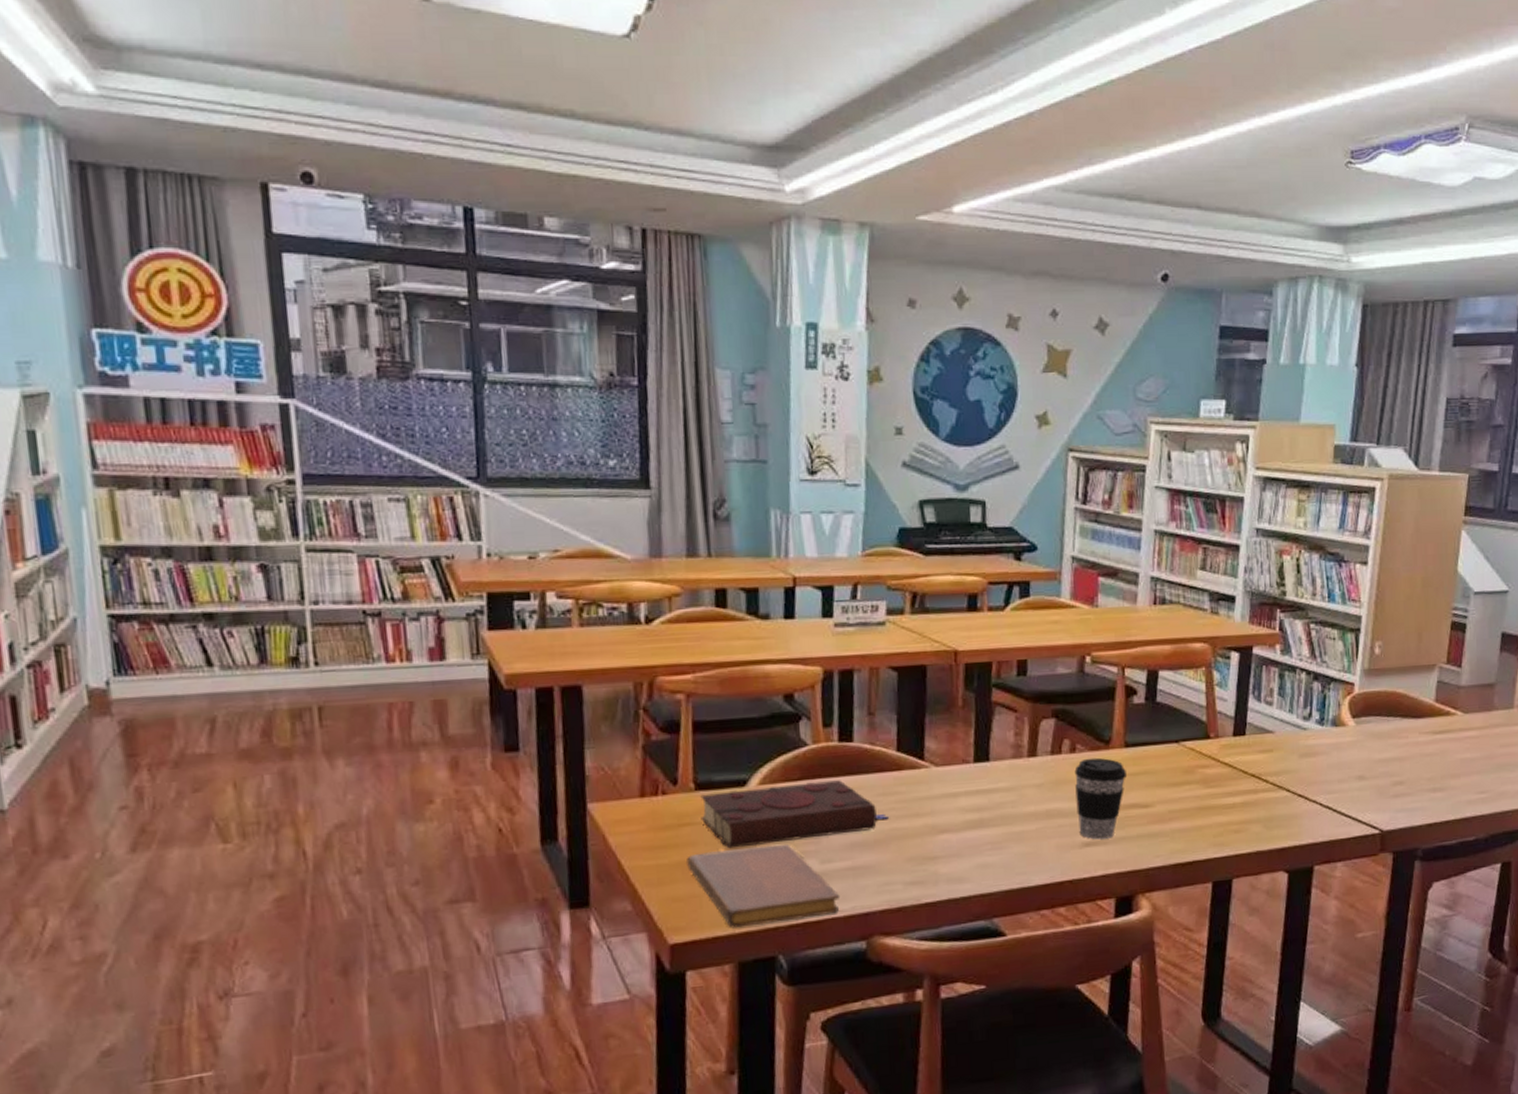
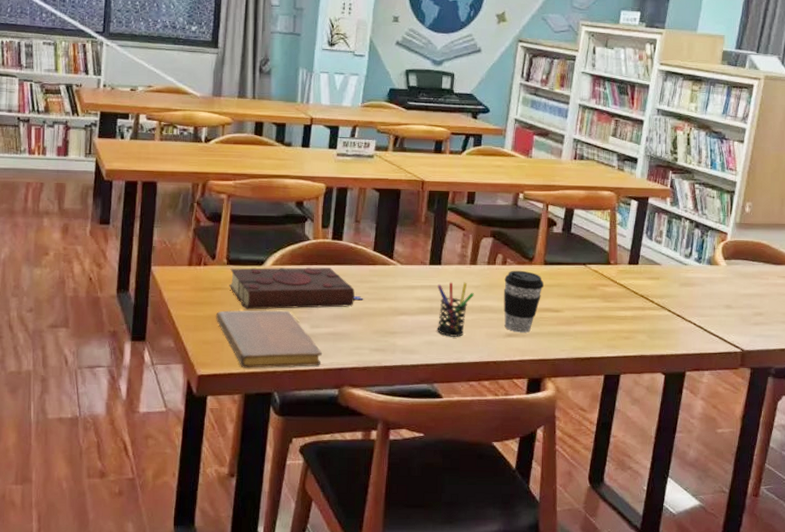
pen holder: none [987,781,1038,855] -> present [437,282,475,337]

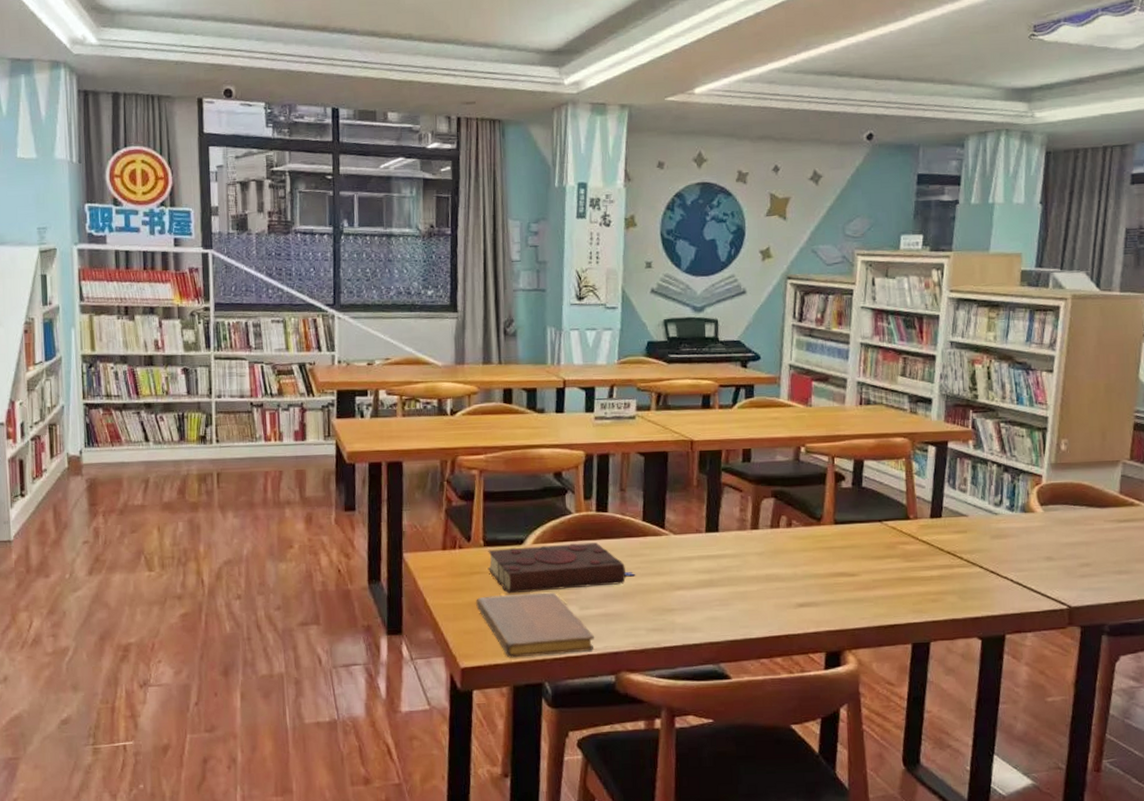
pen holder: present [437,282,475,337] -> none [716,549,759,611]
coffee cup: present [503,270,544,333] -> none [790,532,836,602]

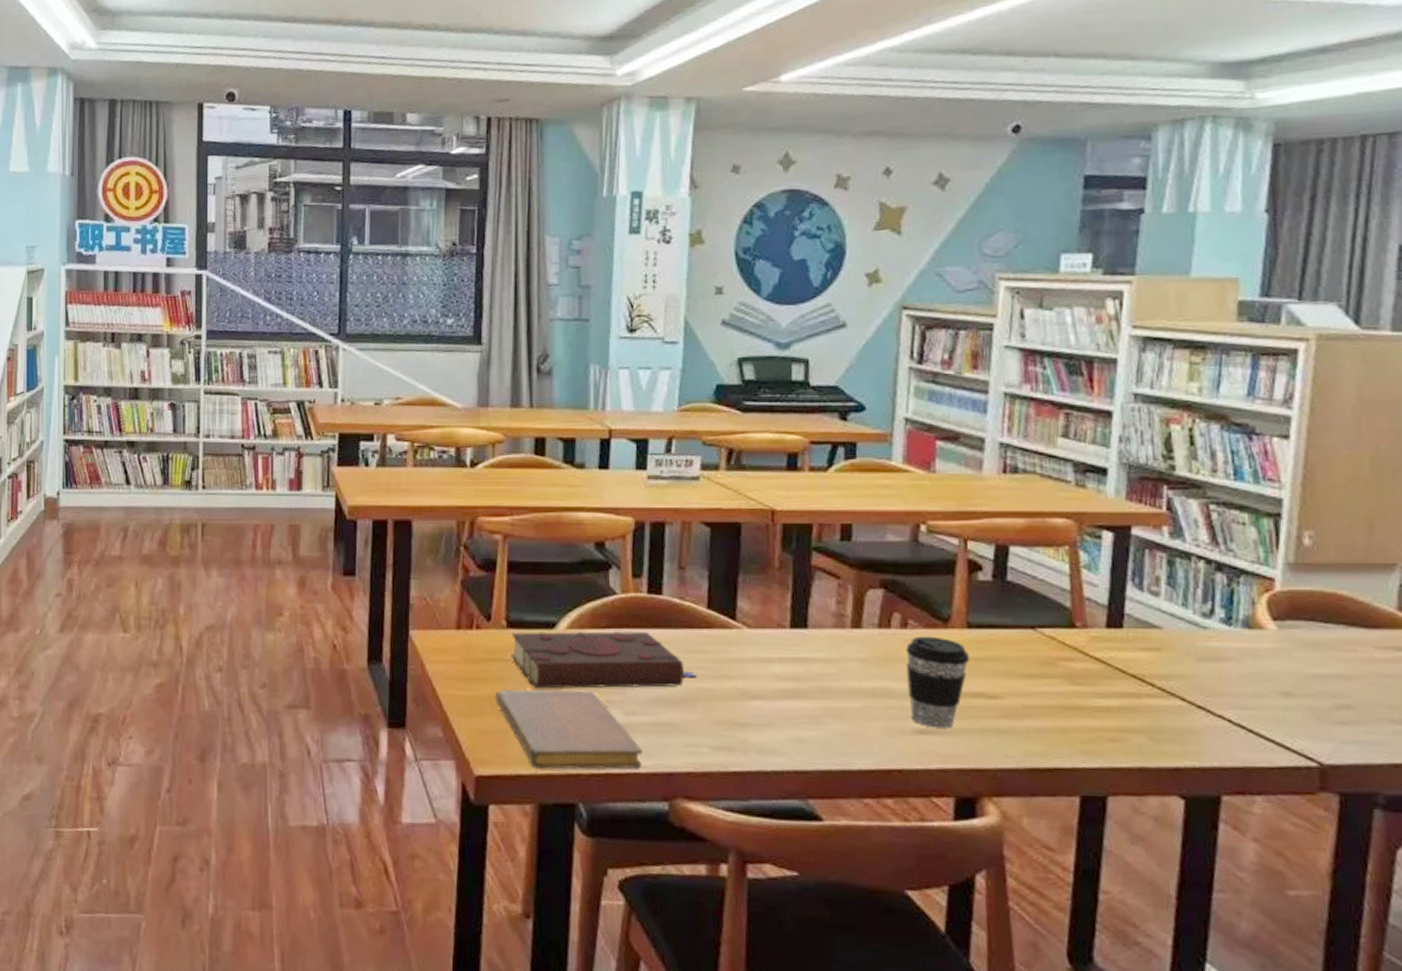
coffee cup: none [790,532,836,602] -> present [906,636,969,728]

